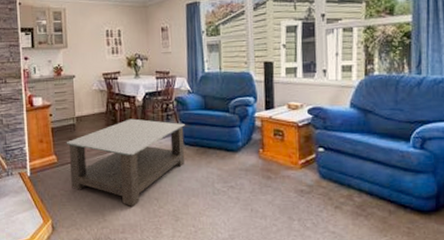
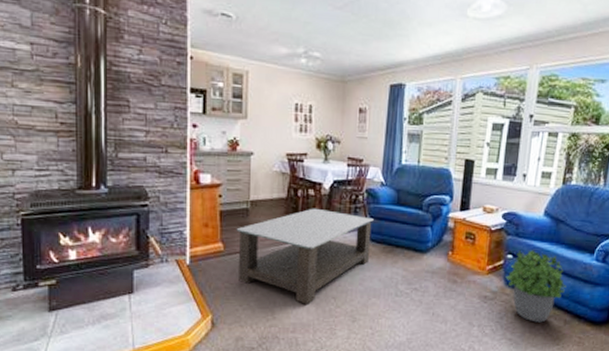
potted plant: none [319,142,385,214] -> present [505,249,567,323]

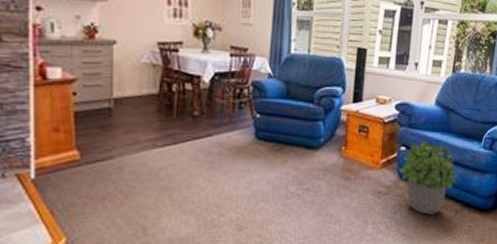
coffee table: present [236,208,374,304] -> none [95,104,261,216]

